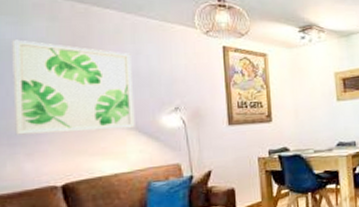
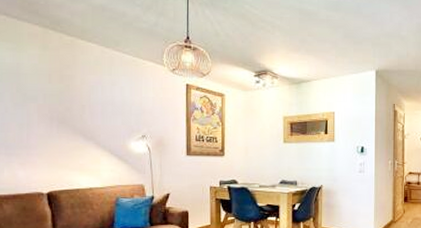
wall art: present [12,39,135,135] -> none [10,64,109,151]

